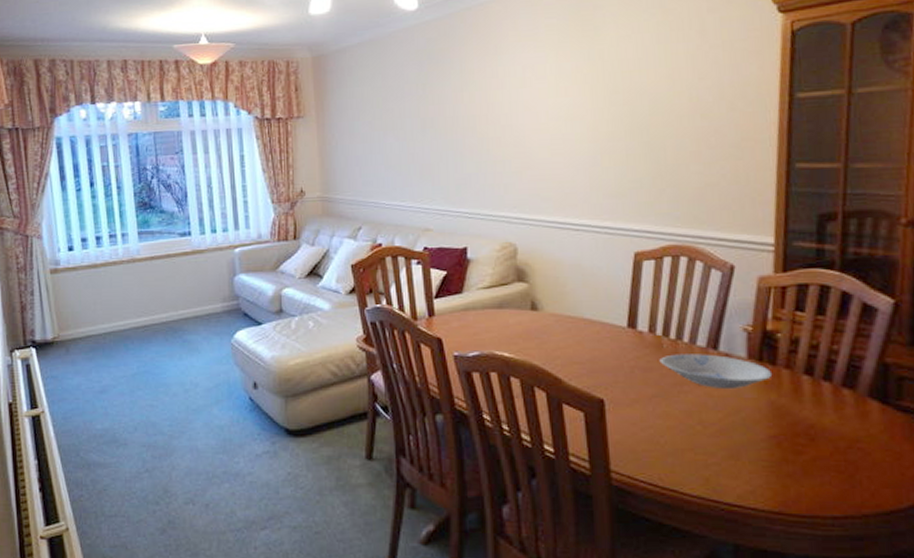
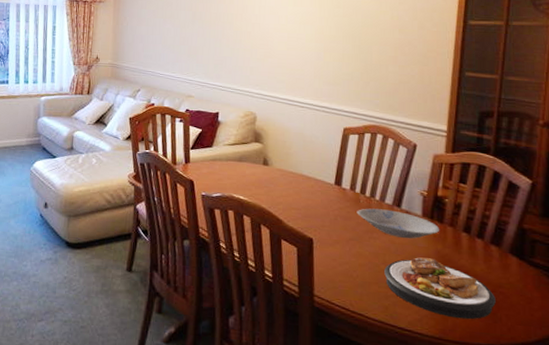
plate: none [701,412,853,486] -> present [384,257,496,320]

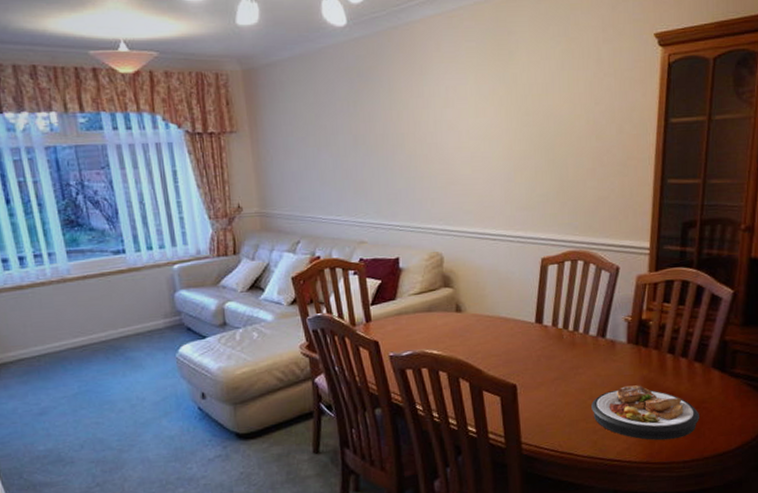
bowl: present [357,208,440,239] -> none [560,341,645,370]

